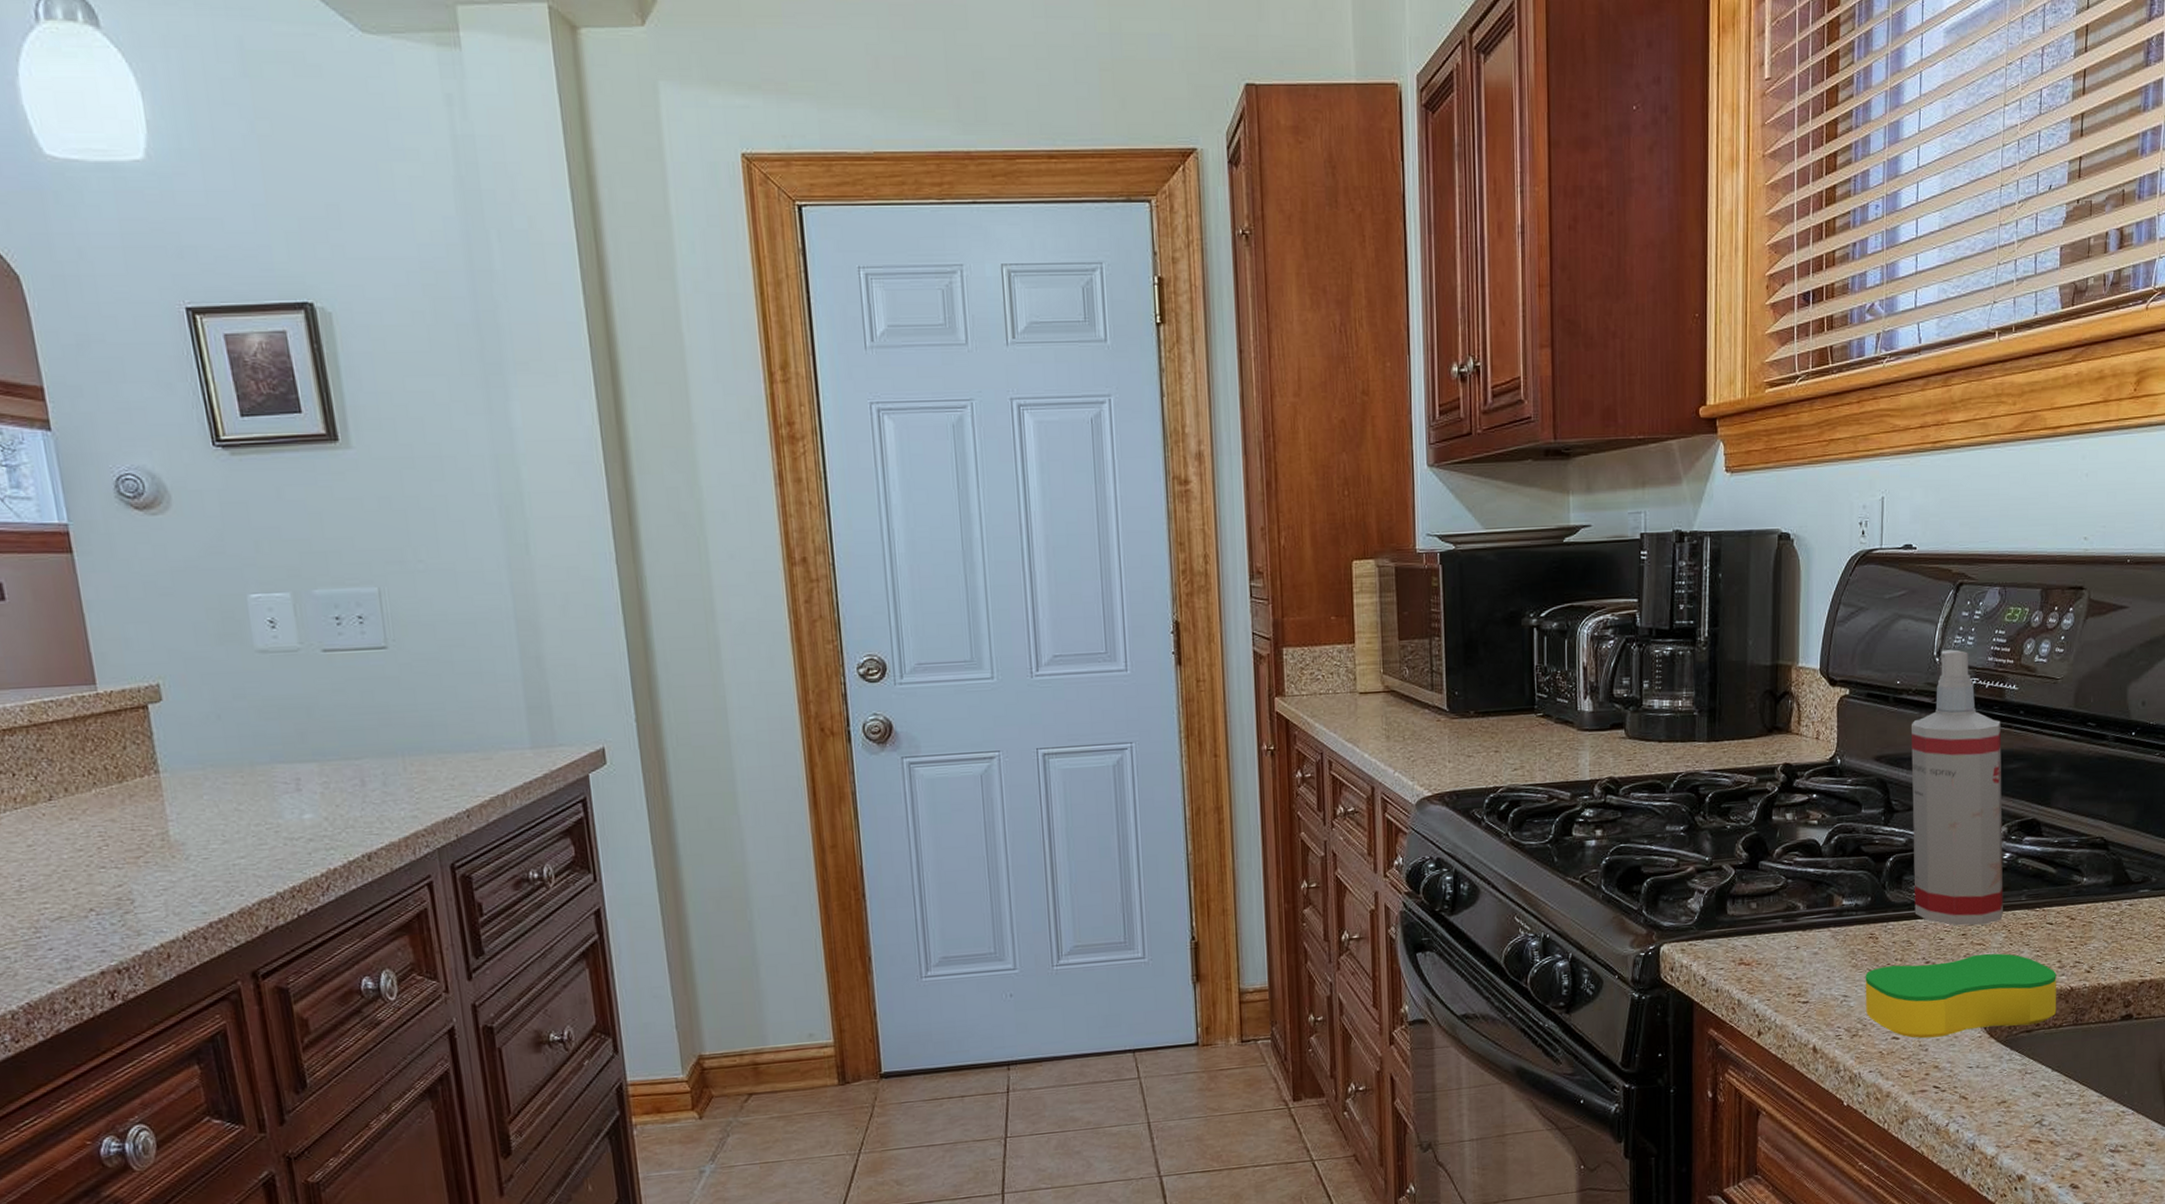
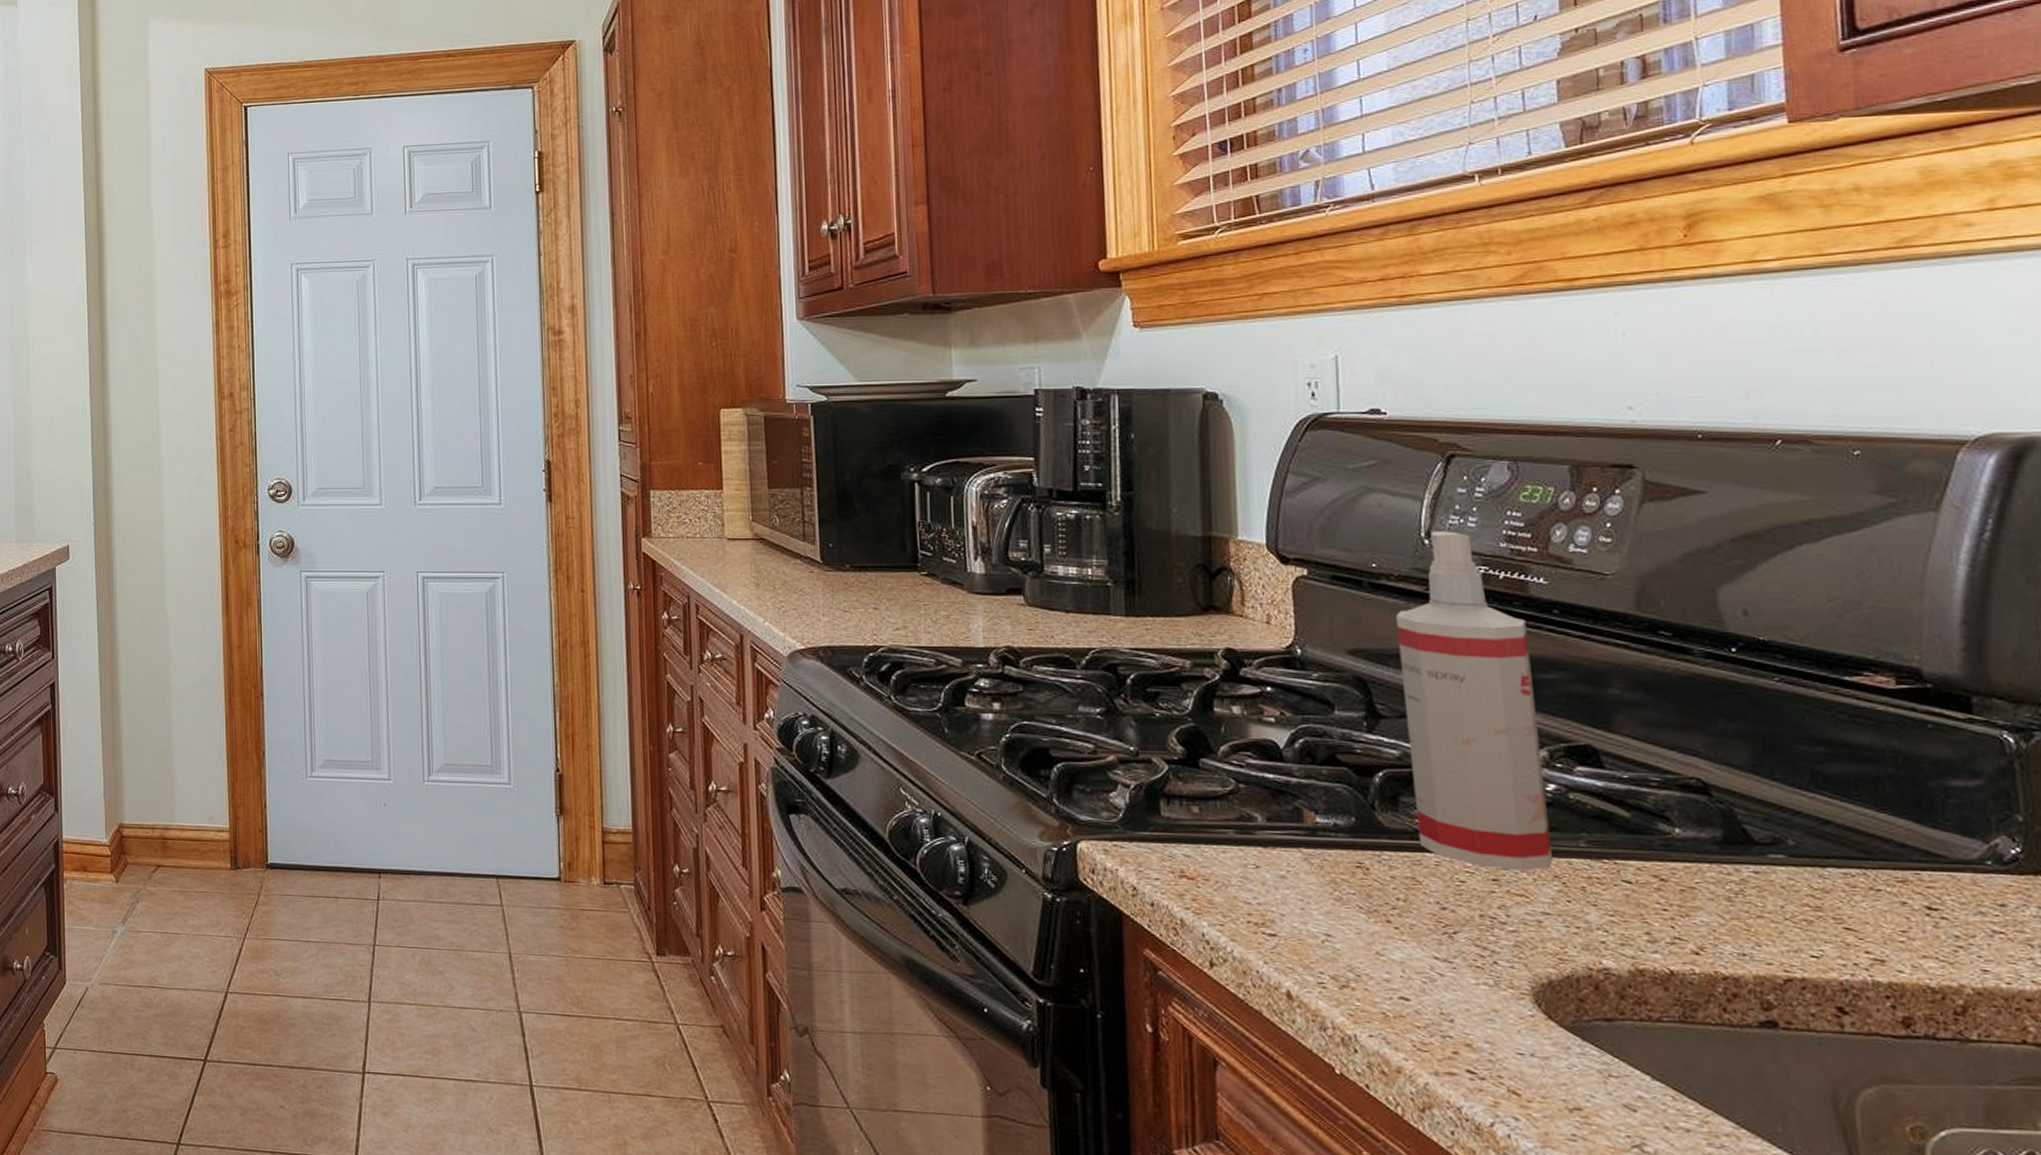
sponge: present [1865,953,2057,1039] -> none [1354,905,1651,1012]

